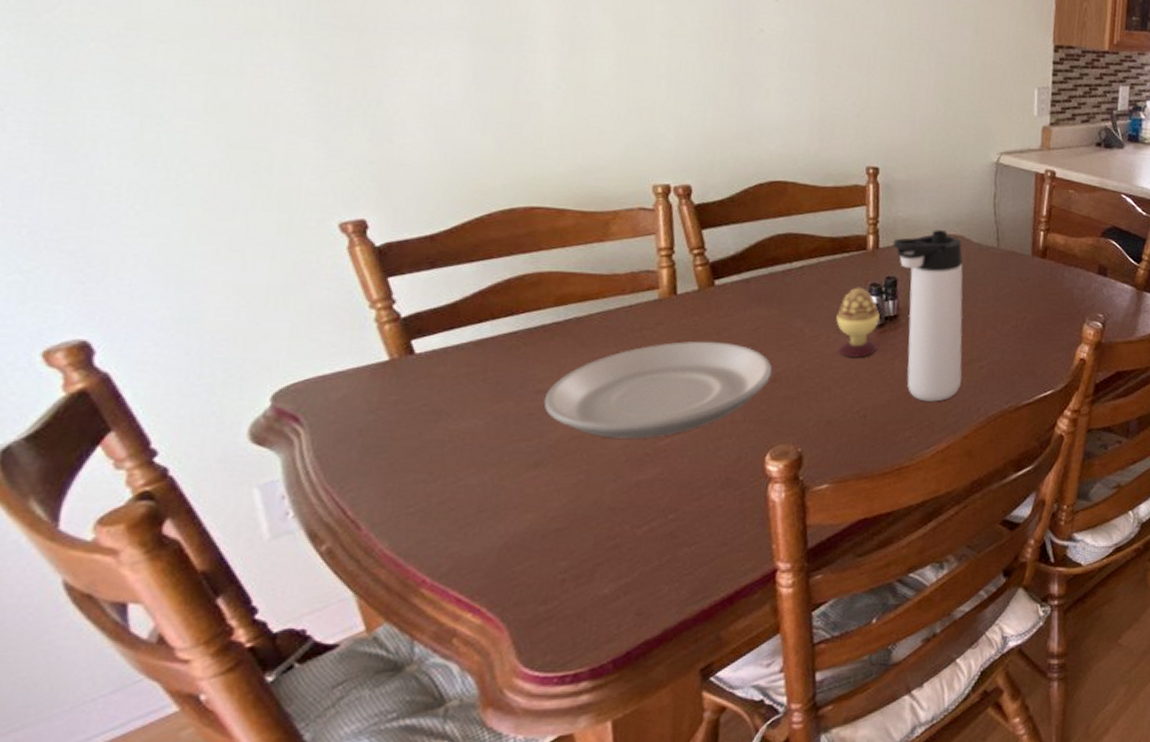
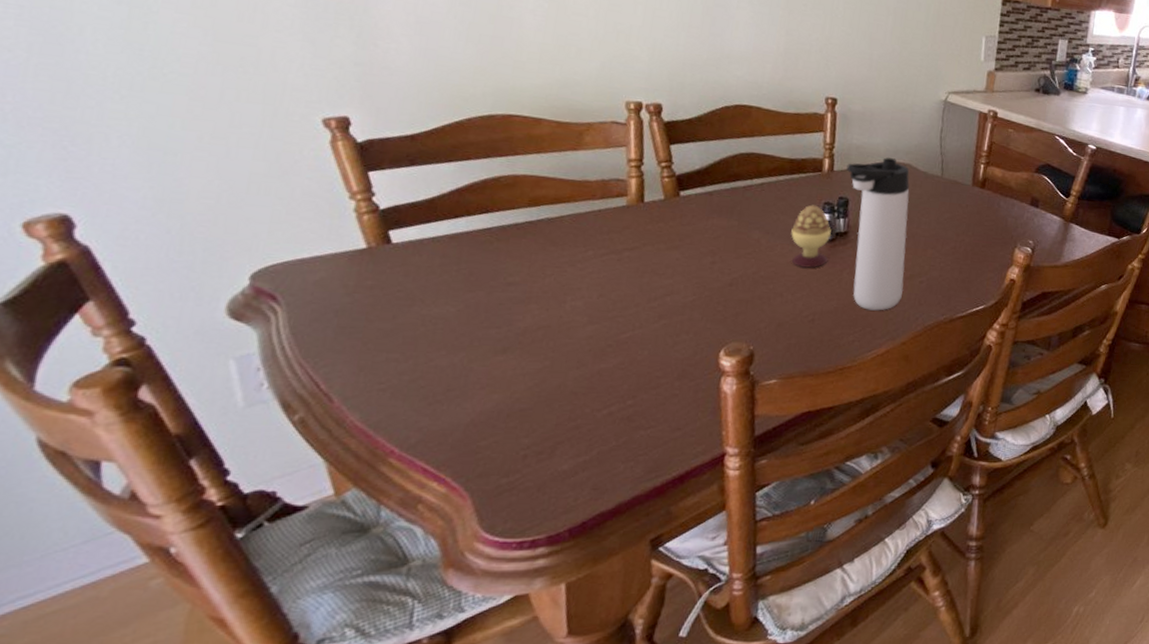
plate: present [543,340,773,439] -> none [513,244,730,332]

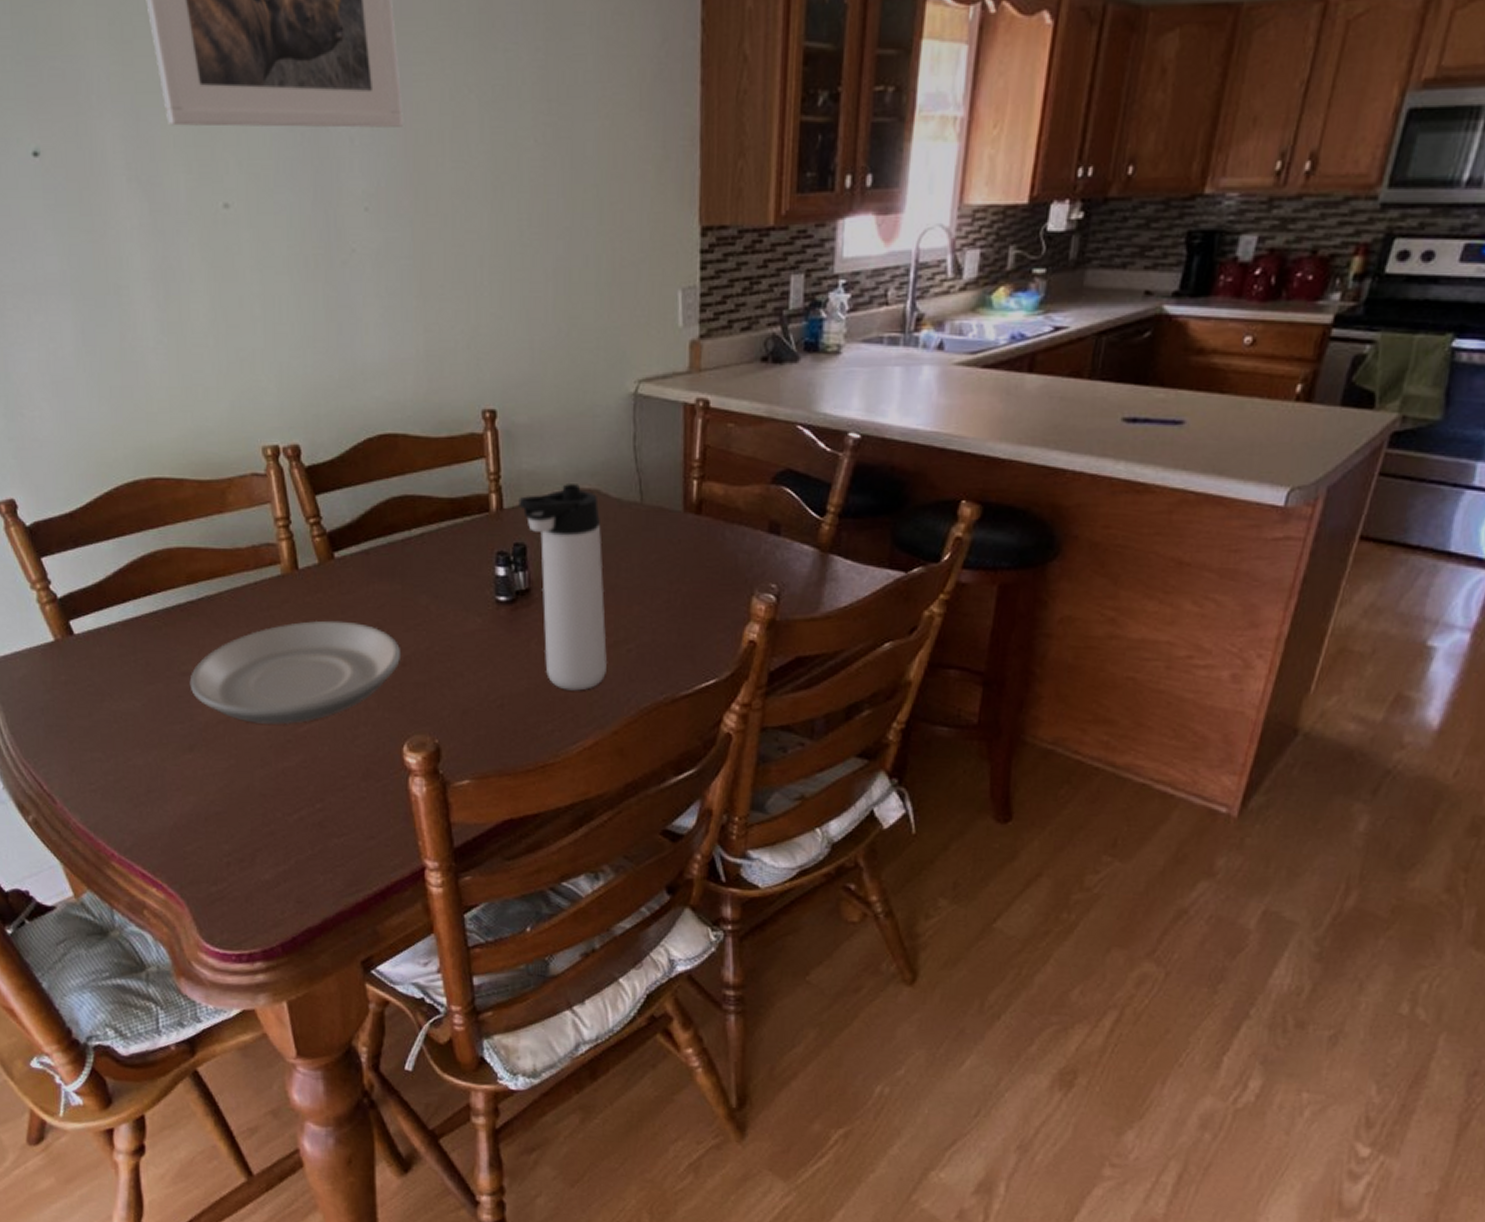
plate: none [513,244,730,332] -> present [189,620,402,725]
decorative egg: present [791,204,831,269] -> none [463,556,511,640]

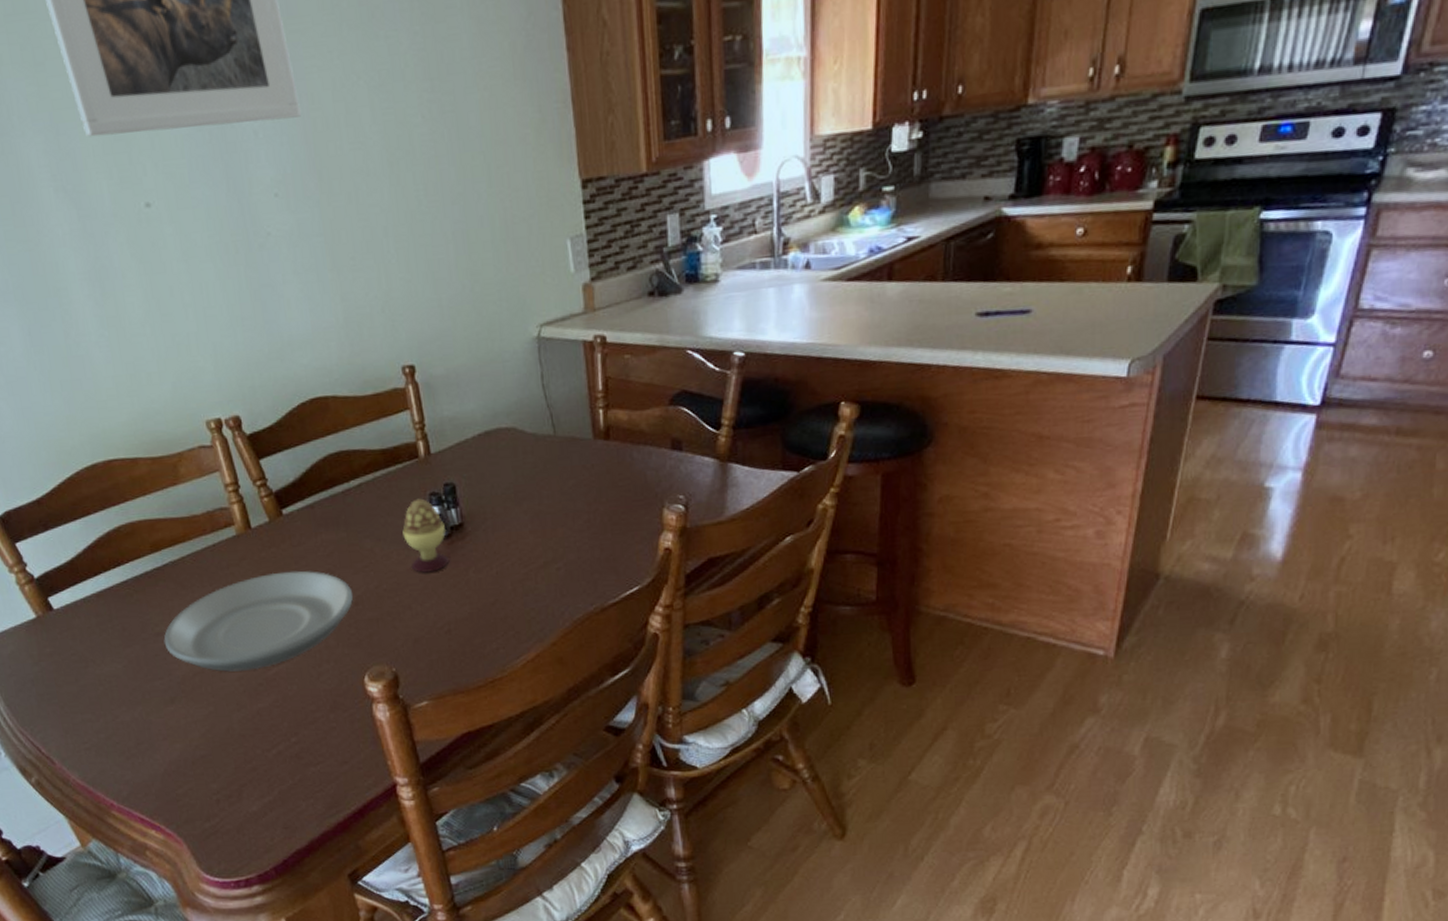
decorative egg: none [463,556,511,640] -> present [402,498,450,574]
thermos bottle: present [519,484,608,691] -> none [444,424,541,611]

